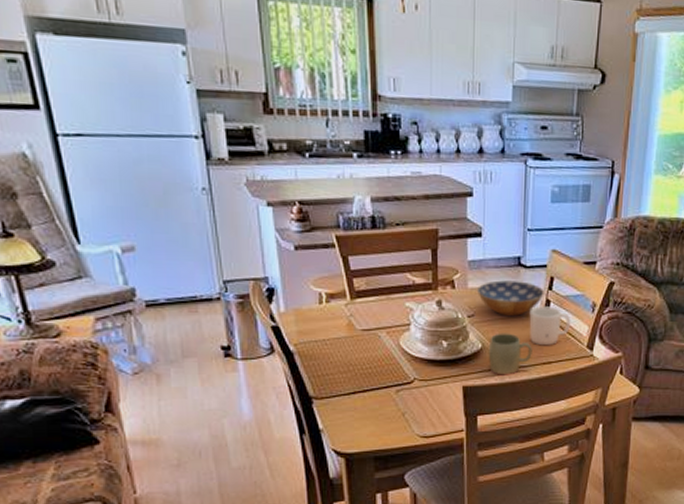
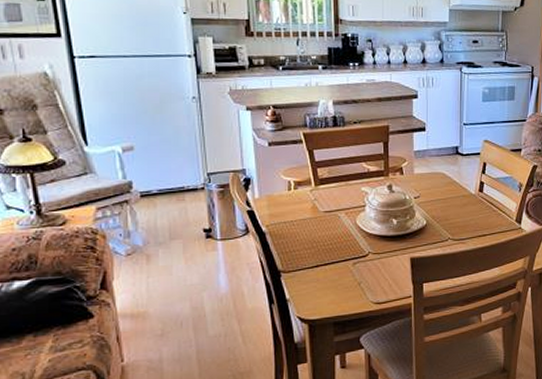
bowl: present [476,280,544,317] -> none [421,167,478,197]
mug: present [488,333,532,375] -> none [432,211,469,247]
mug: present [529,306,571,346] -> none [466,187,502,221]

